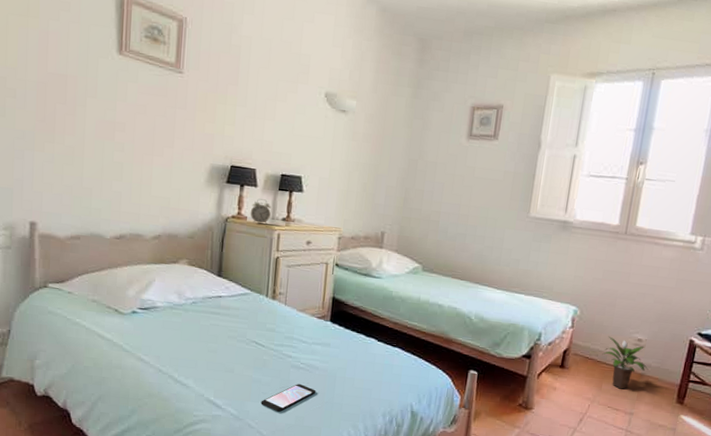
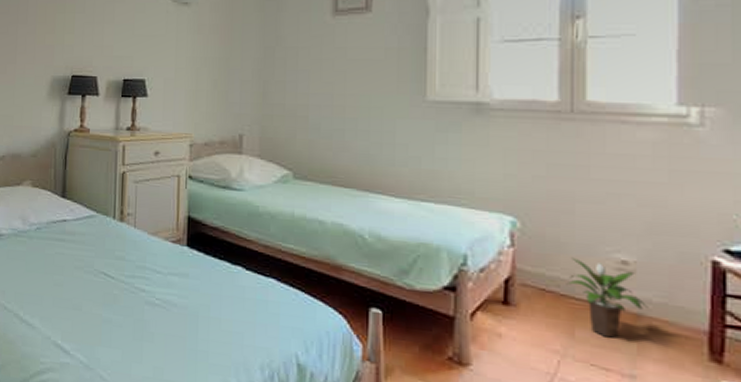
alarm clock: present [250,199,271,224] -> none [93,108,114,136]
smartphone: present [261,384,316,413] -> none [113,325,176,362]

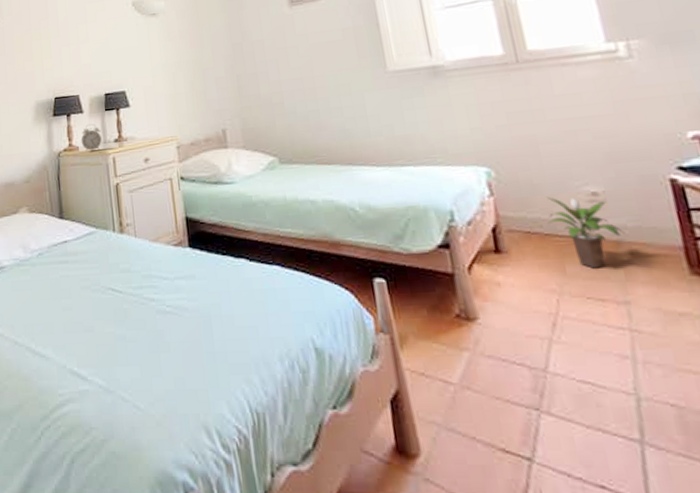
alarm clock: none [93,108,114,136] -> present [81,124,102,152]

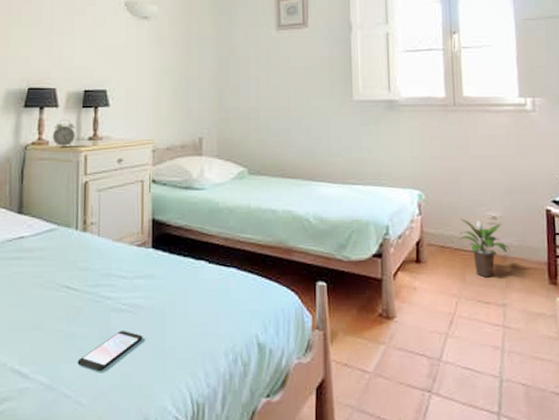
smartphone: none [130,333,192,376] -> present [77,331,143,372]

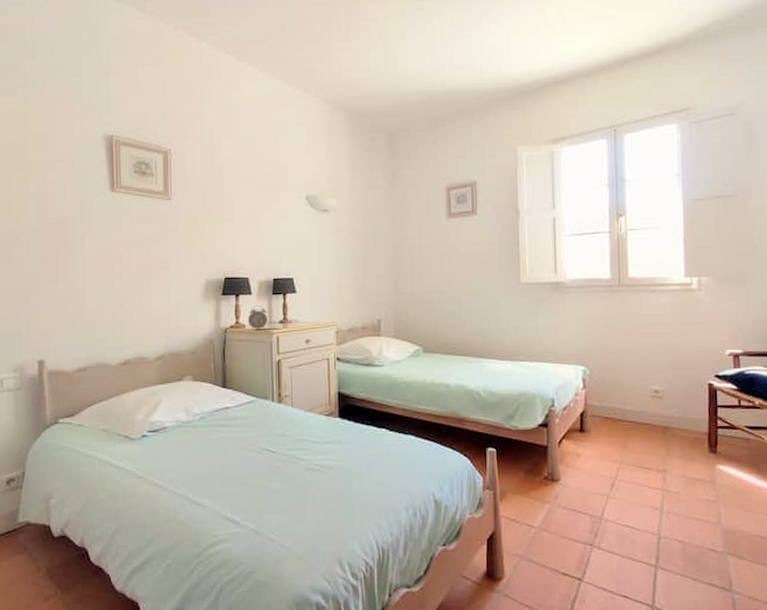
smartphone: present [77,331,143,372] -> none [279,487,334,521]
potted plant: present [458,218,511,278] -> none [620,392,672,446]

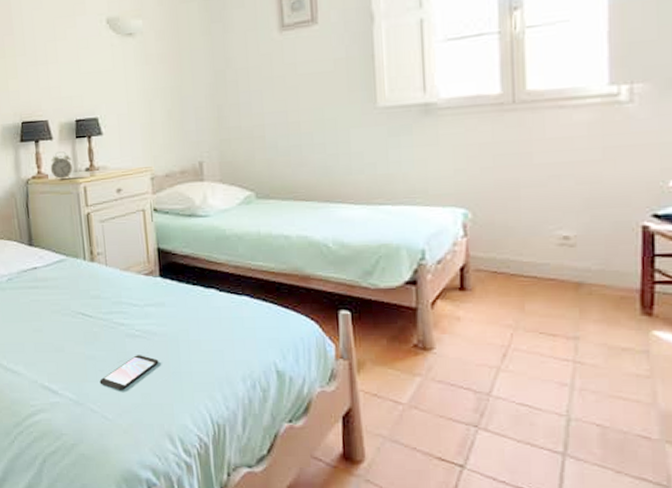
smartphone: none [279,487,334,521] -> present [99,355,159,392]

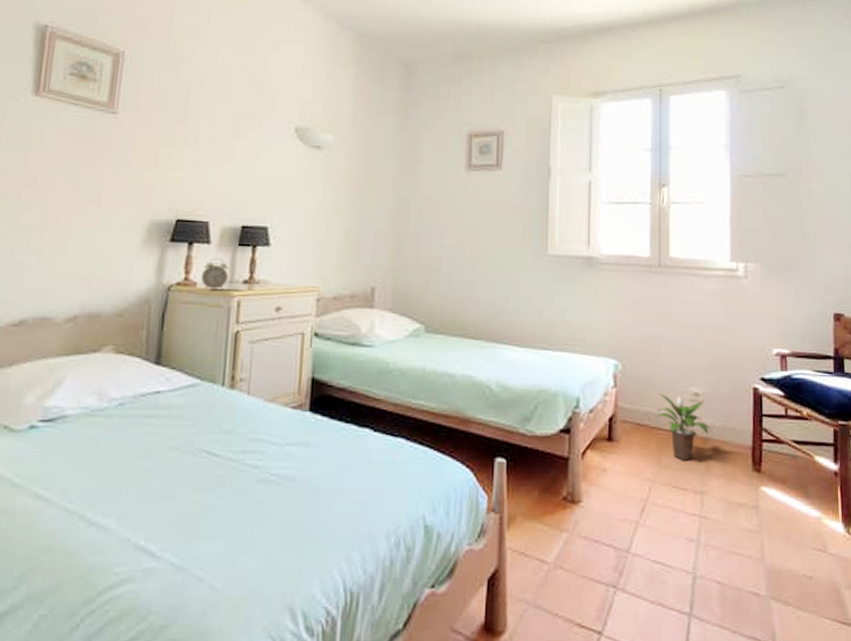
smartphone: present [99,355,159,392] -> none [214,505,293,553]
potted plant: none [515,239,588,307] -> present [655,393,713,461]

